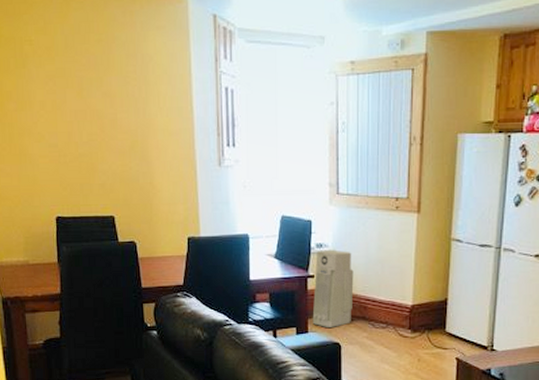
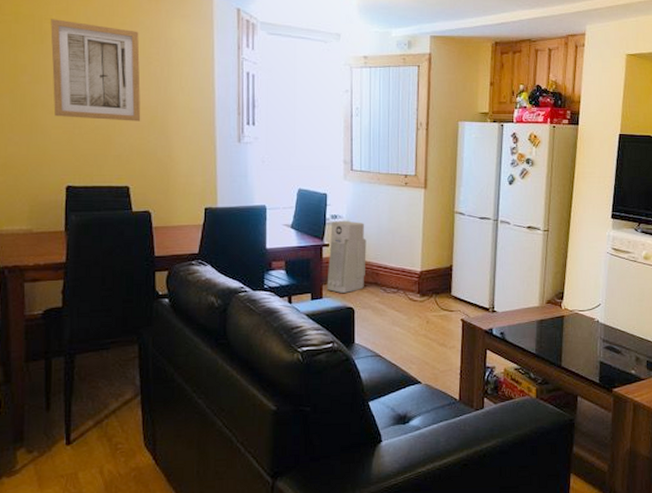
wall art: none [30,40,122,147] -> present [50,19,141,122]

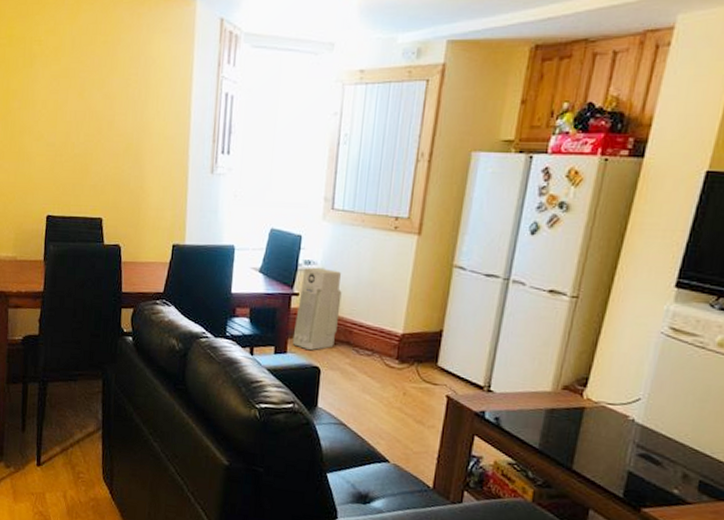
wall art: present [50,19,141,122] -> none [39,40,120,149]

